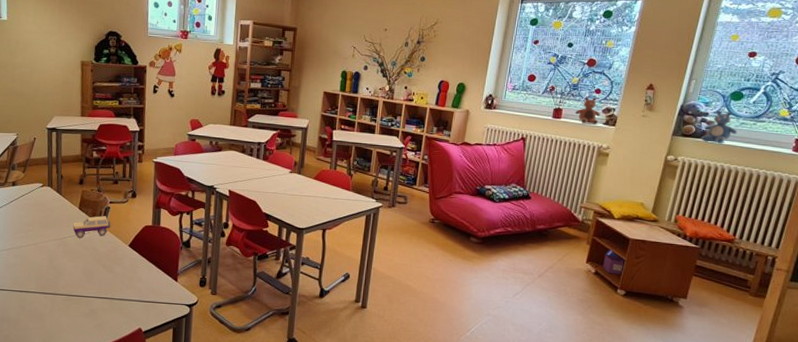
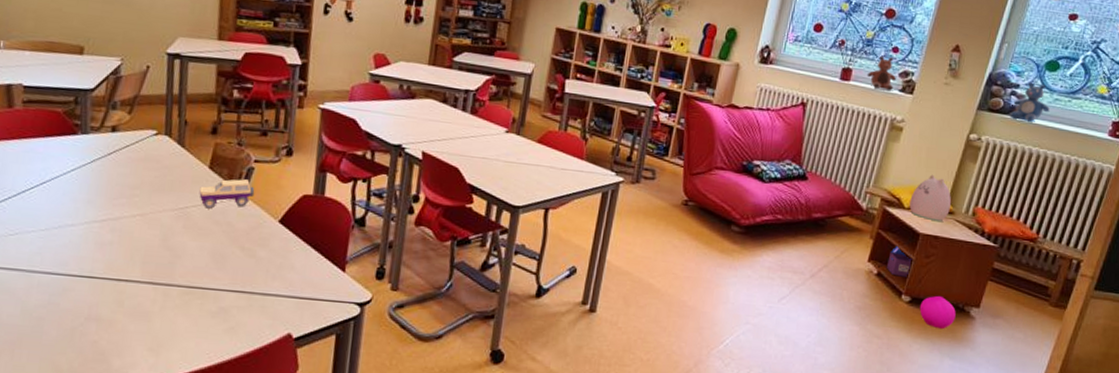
plush toy: none [619,190,655,229] -> present [909,174,951,222]
ball: none [633,289,666,317] -> present [919,295,956,330]

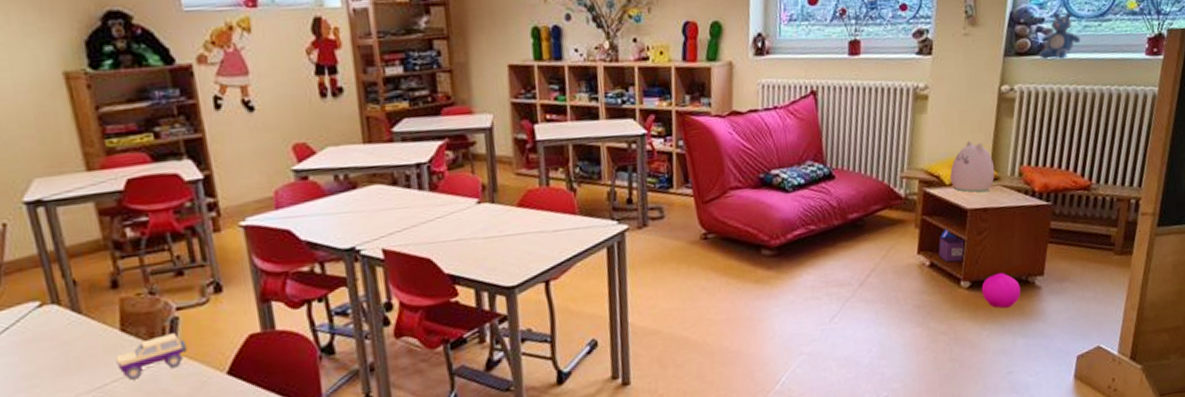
teddy bear: present [866,55,897,91] -> none [877,17,911,58]

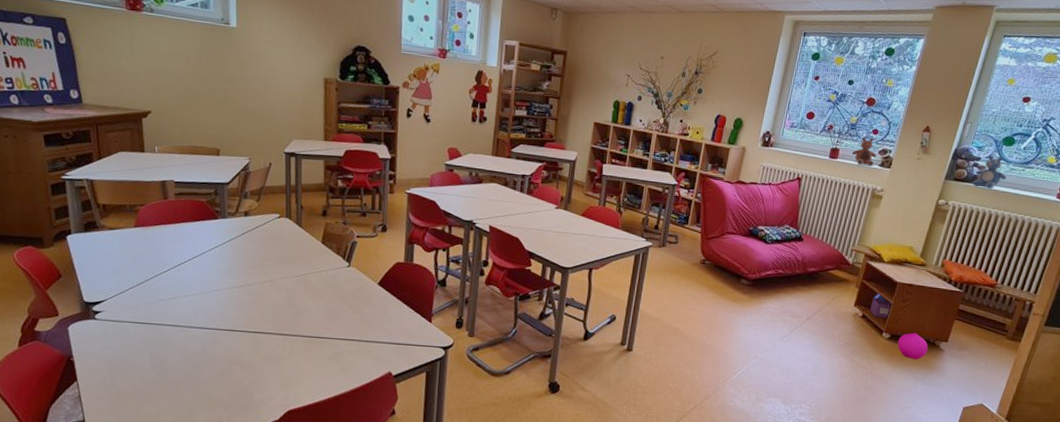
toy car: present [115,333,188,380] -> none [314,251,358,275]
teddy bear: none [877,17,911,58] -> present [851,137,877,166]
plush toy: present [950,140,995,192] -> none [888,234,923,273]

